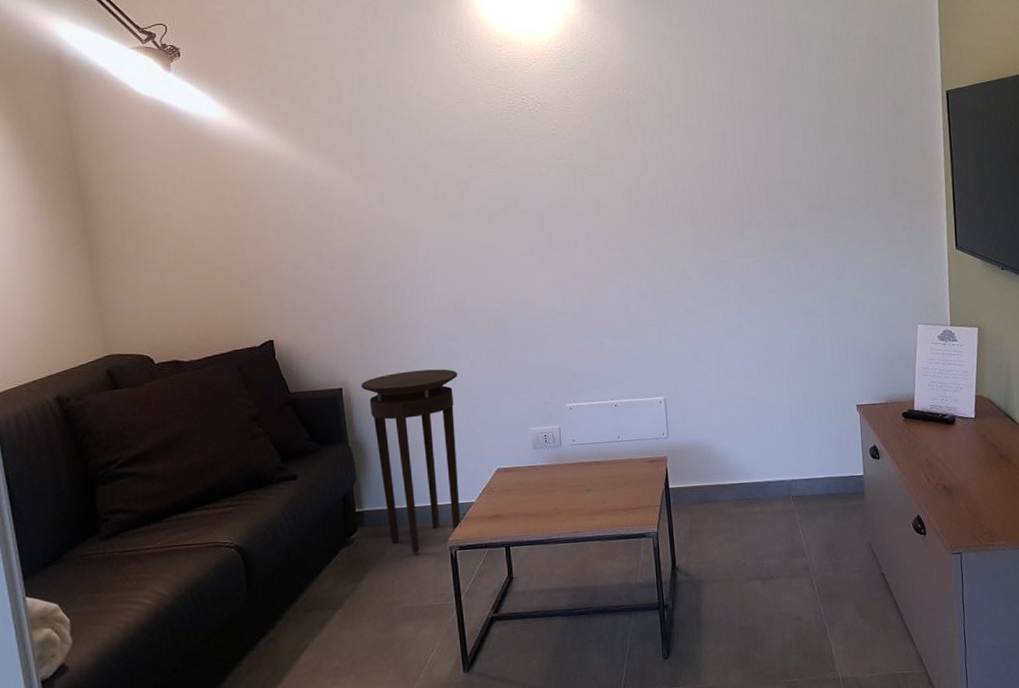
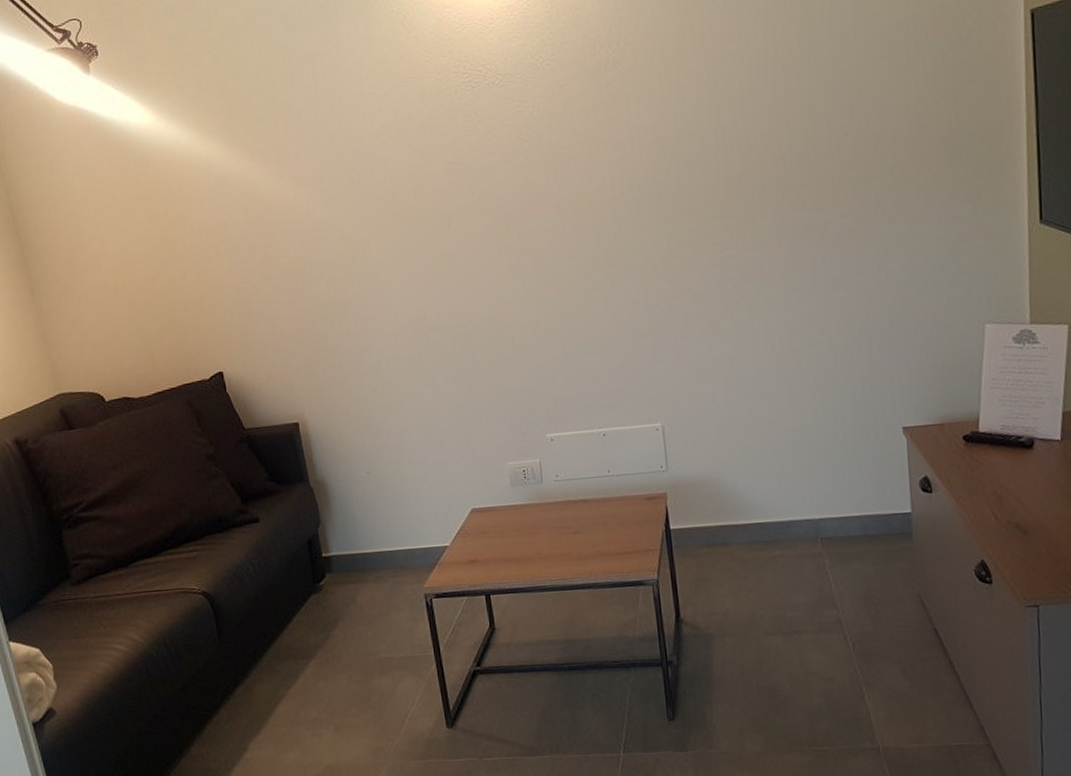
stool: present [361,369,461,553] -> none [318,397,436,601]

